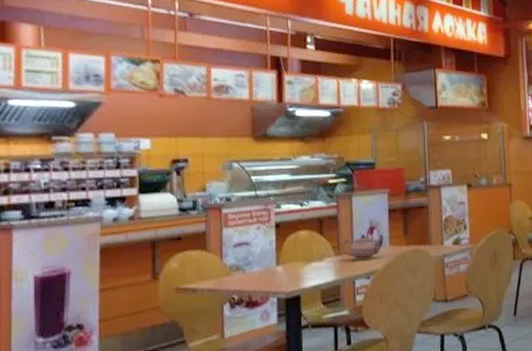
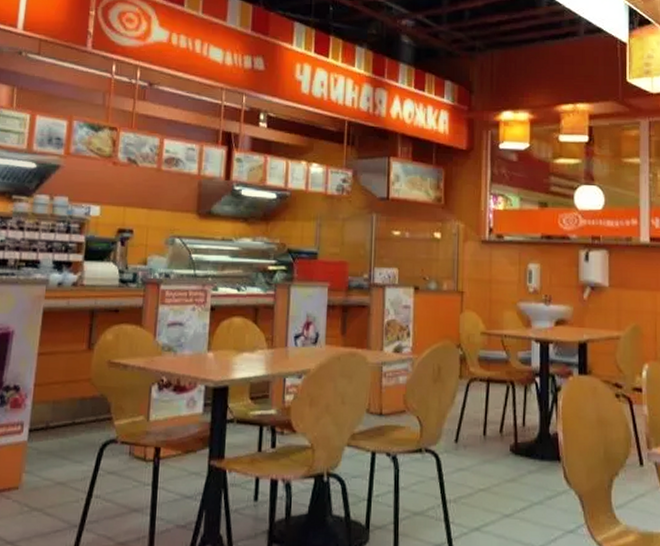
teapot: present [342,234,384,261] -> none [275,328,319,358]

